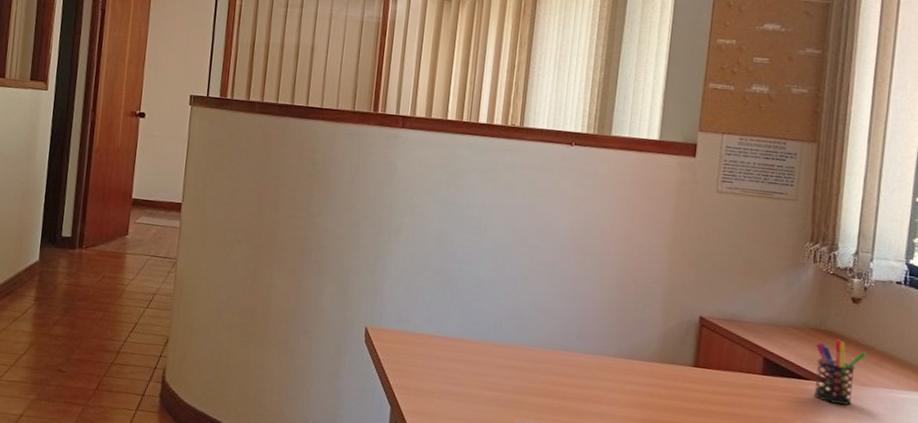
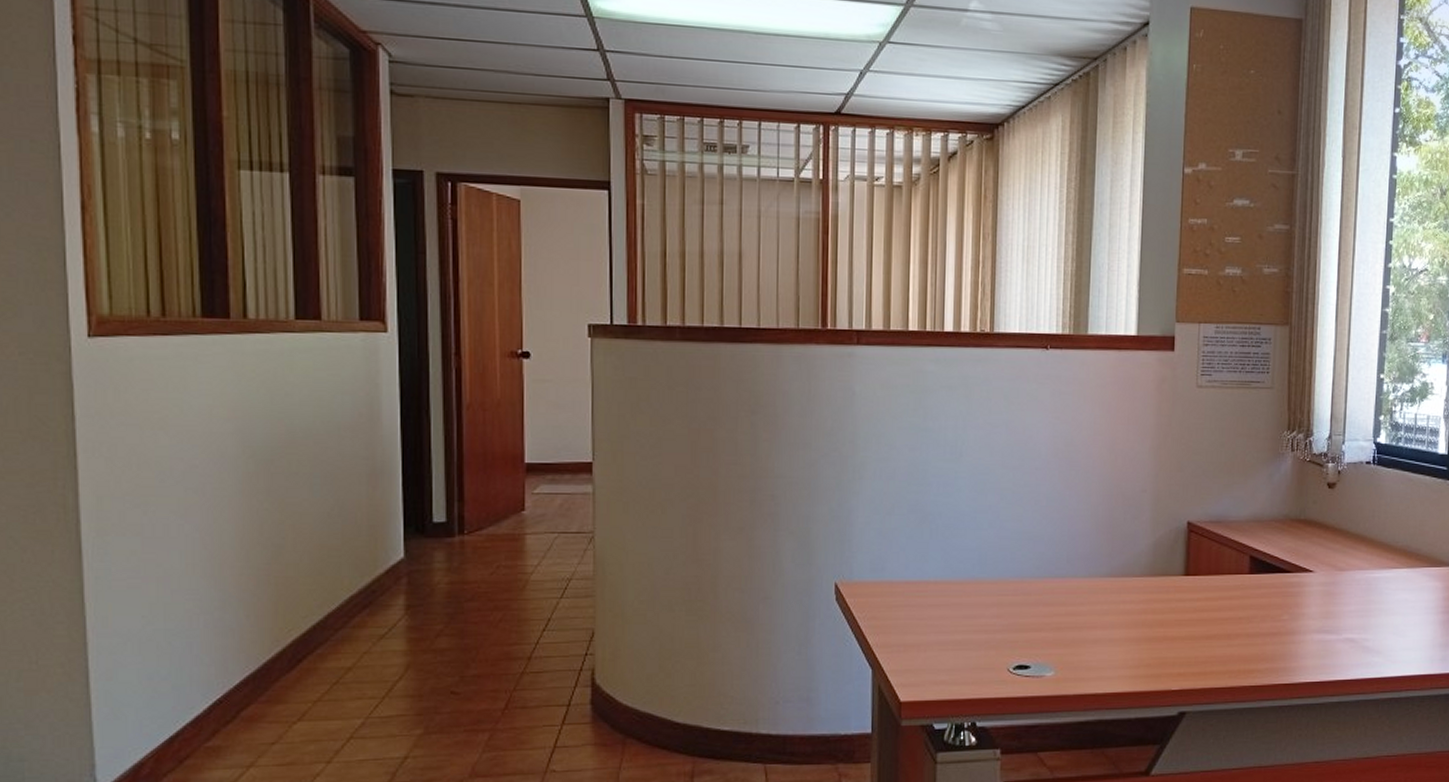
pen holder: present [813,339,867,405] -> none [1296,527,1343,592]

